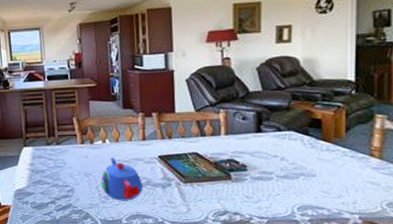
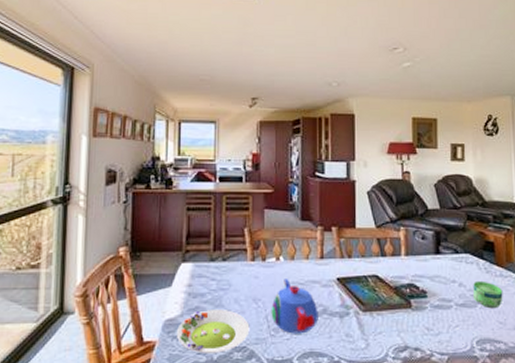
salad plate: none [26,182,84,214] -> present [177,310,250,353]
cup: none [295,155,329,180] -> present [472,280,503,309]

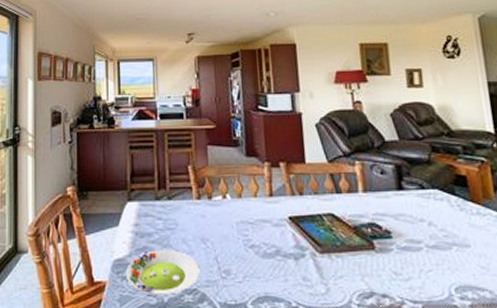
teapot: present [271,279,318,334] -> none [220,218,272,277]
cup: present [472,280,503,309] -> none [445,219,484,251]

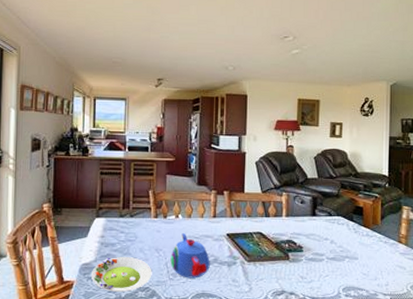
teapot: none [220,218,272,277] -> present [170,233,210,279]

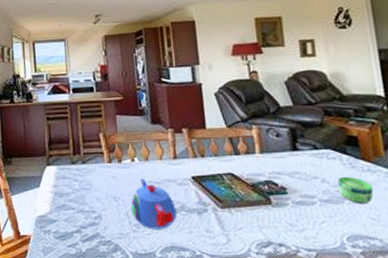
salad plate: present [91,257,152,292] -> none [48,207,113,246]
cup: none [341,239,368,262] -> present [337,176,374,205]

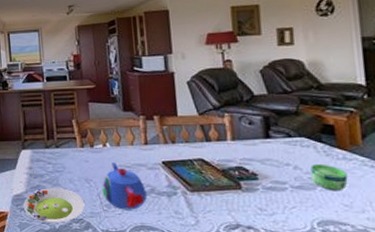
salad plate: none [48,207,113,246] -> present [24,188,85,223]

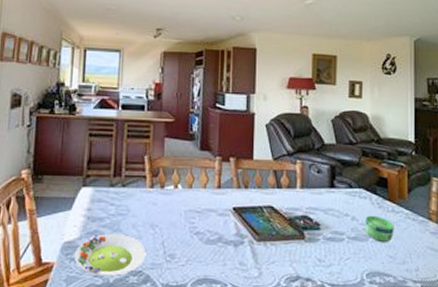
teapot: present [102,162,147,210] -> none [167,206,214,261]

